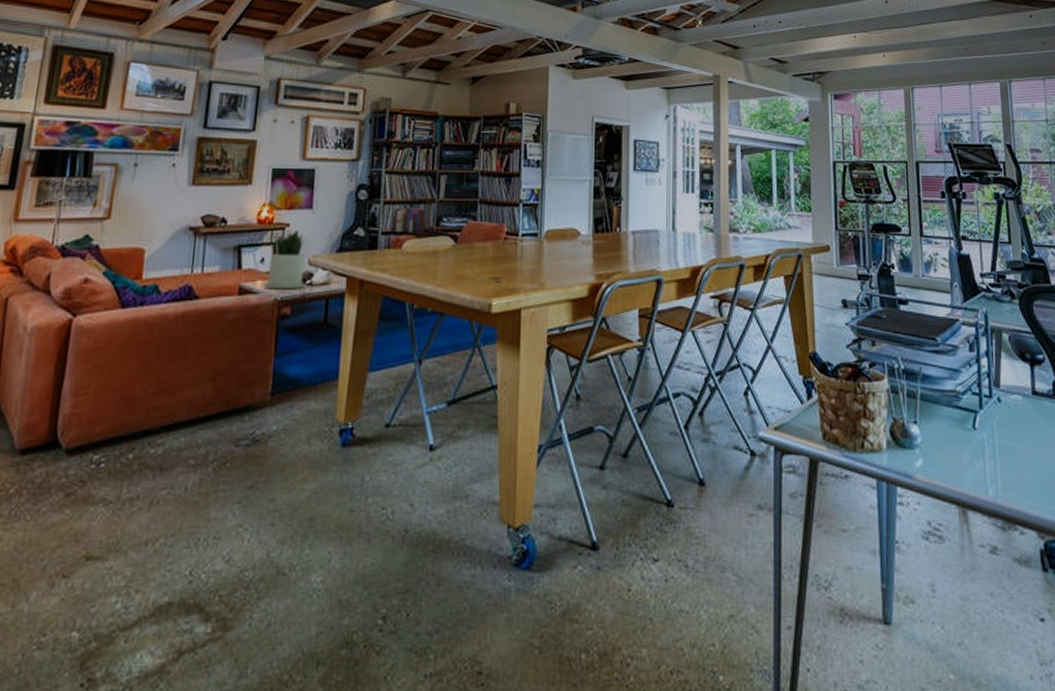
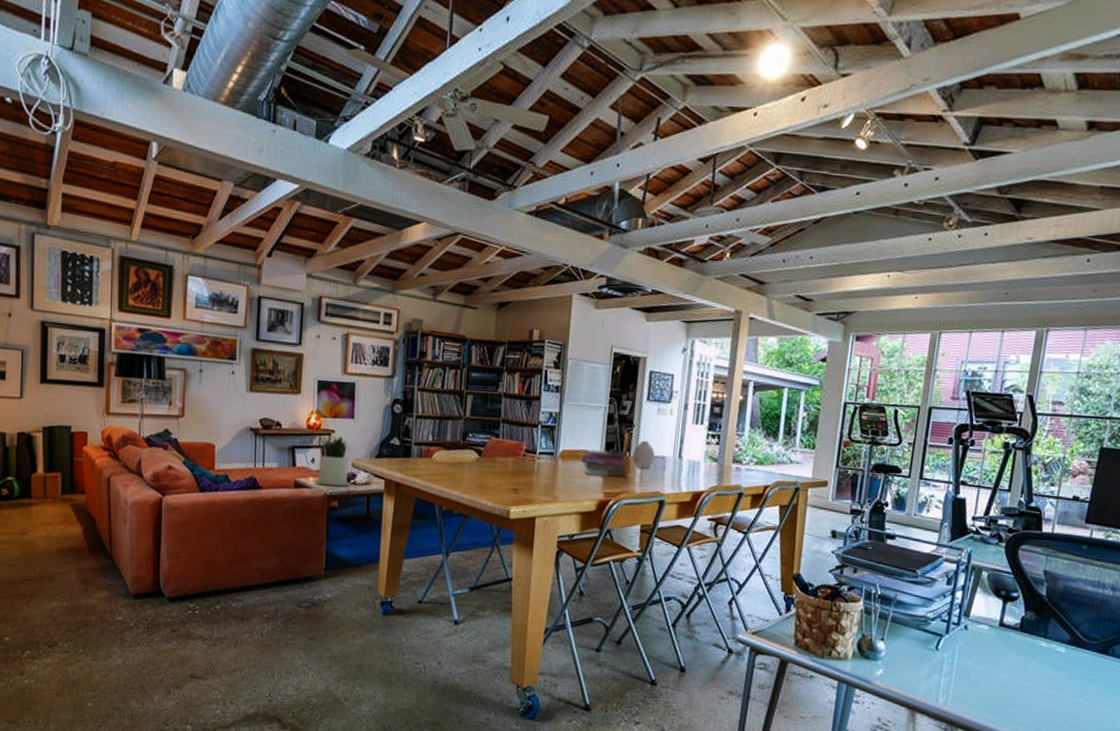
books: present [392,207,427,234] -> none [423,422,454,446]
books: none [568,227,619,257] -> present [581,449,628,478]
vase: none [624,213,648,246] -> present [633,440,656,470]

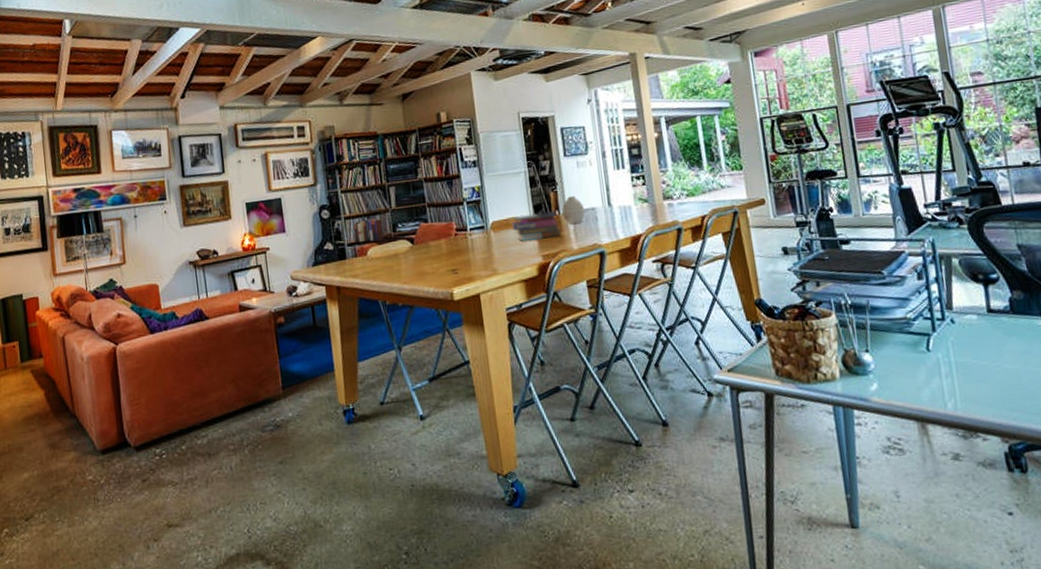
planter: present [314,436,350,487] -> none [257,251,292,304]
books: none [423,422,454,446] -> present [354,218,385,243]

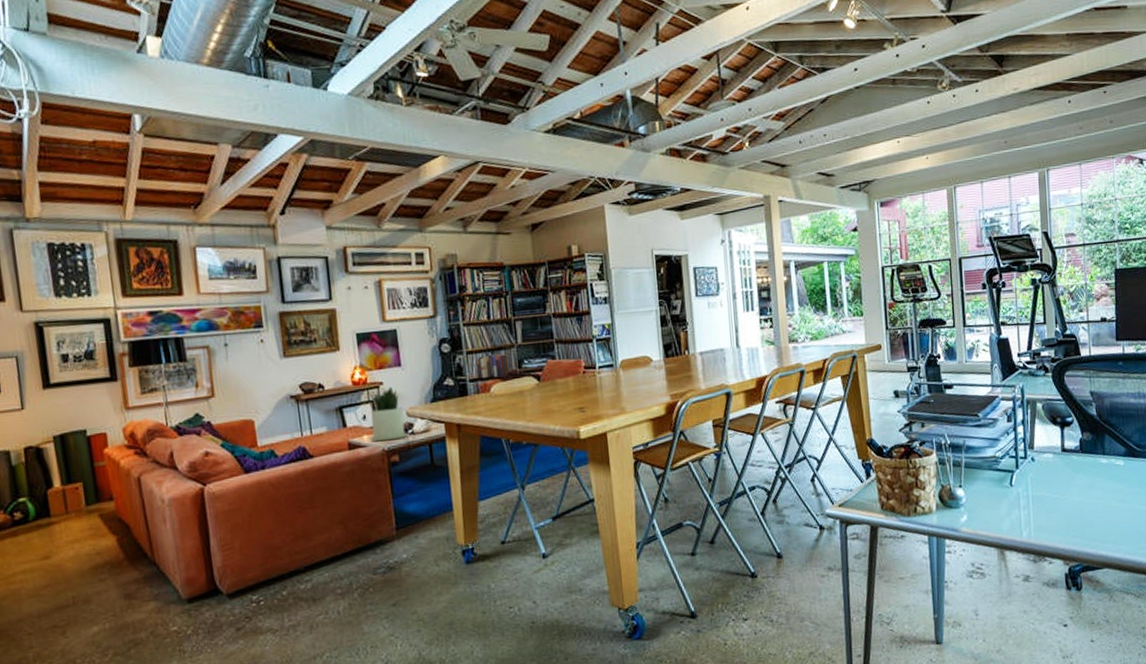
planter: none [257,251,292,304] -> present [368,386,408,442]
books: present [512,211,562,242] -> none [641,351,690,381]
vase: present [562,195,586,225] -> none [692,336,714,365]

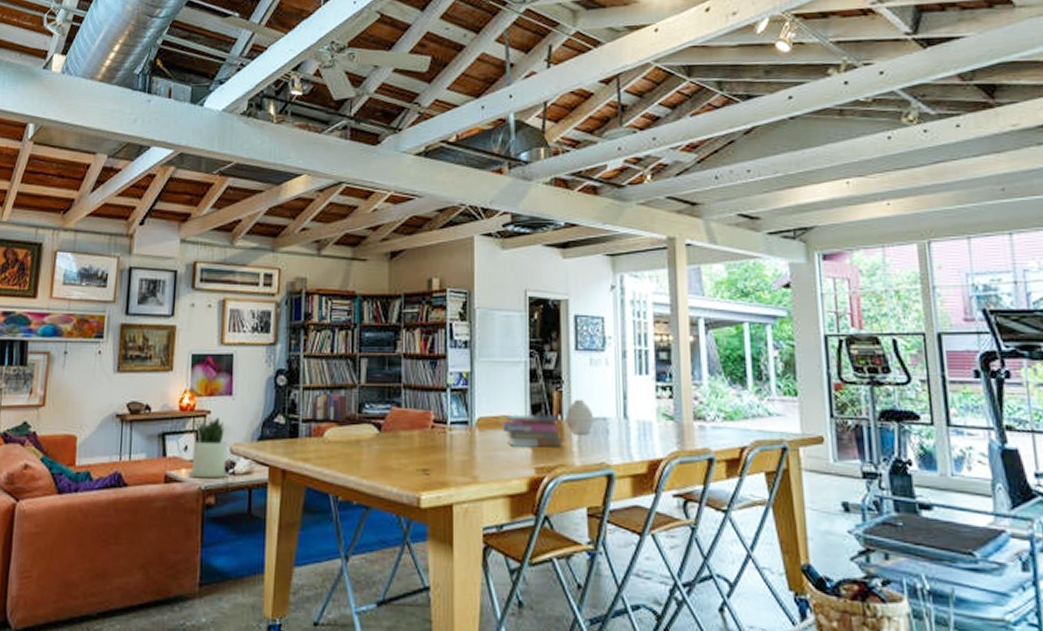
books: none [641,351,690,381] -> present [503,414,562,448]
vase: none [692,336,714,365] -> present [566,399,595,435]

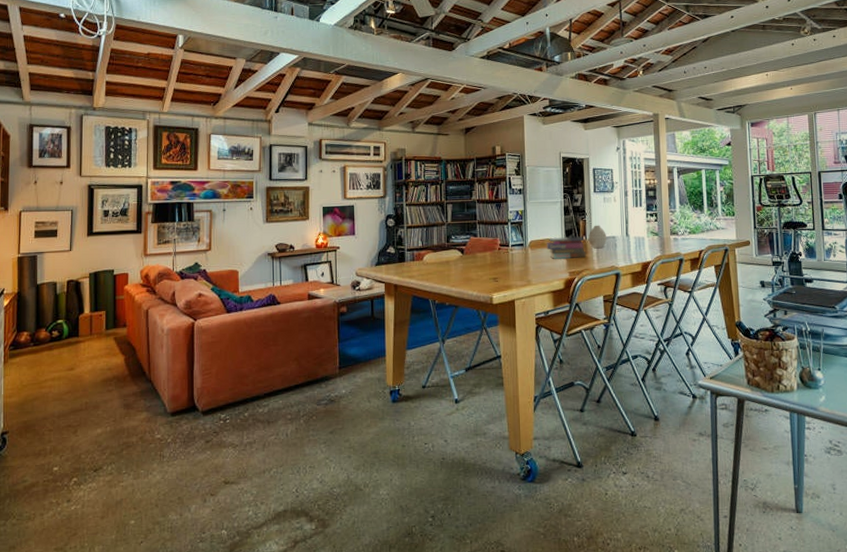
planter: present [187,417,228,479] -> none [325,251,356,295]
books: present [312,393,348,421] -> none [414,229,439,249]

